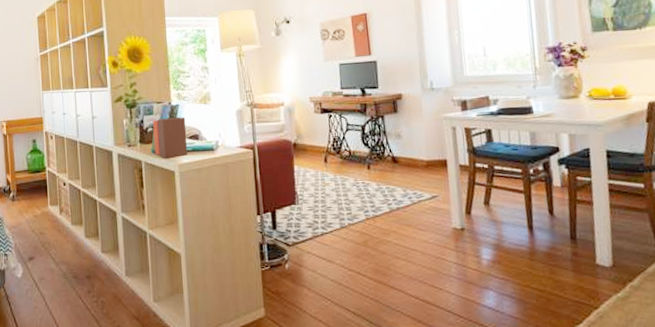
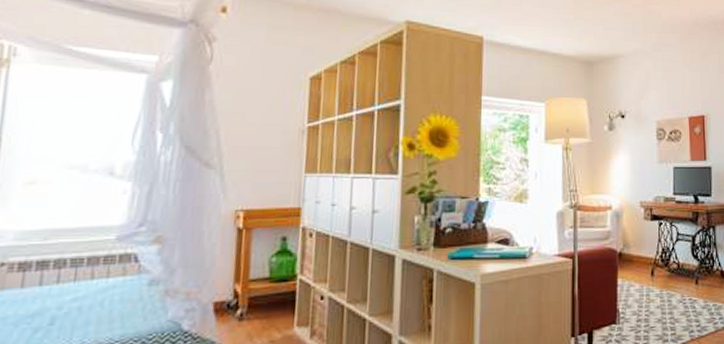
books: present [151,117,188,158] -> none [448,216,495,266]

